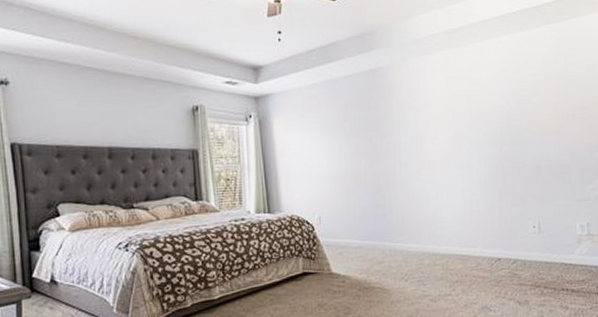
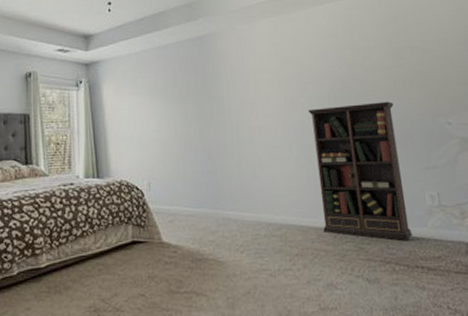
bookcase: none [474,137,562,266] -> present [307,101,413,240]

